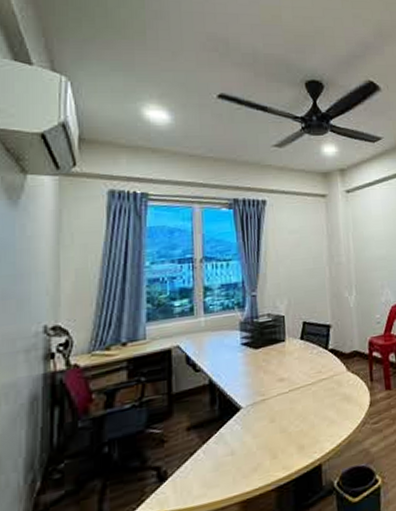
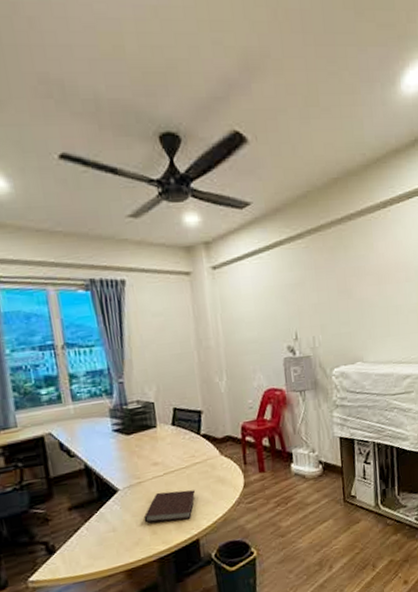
notebook: none [265,408,321,446] -> present [143,489,196,523]

